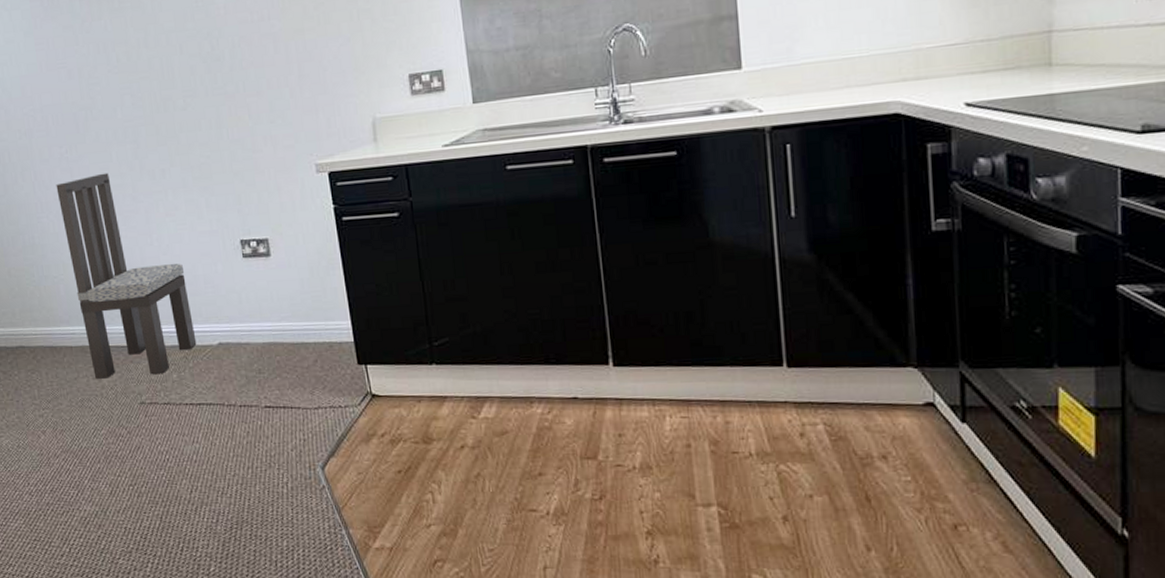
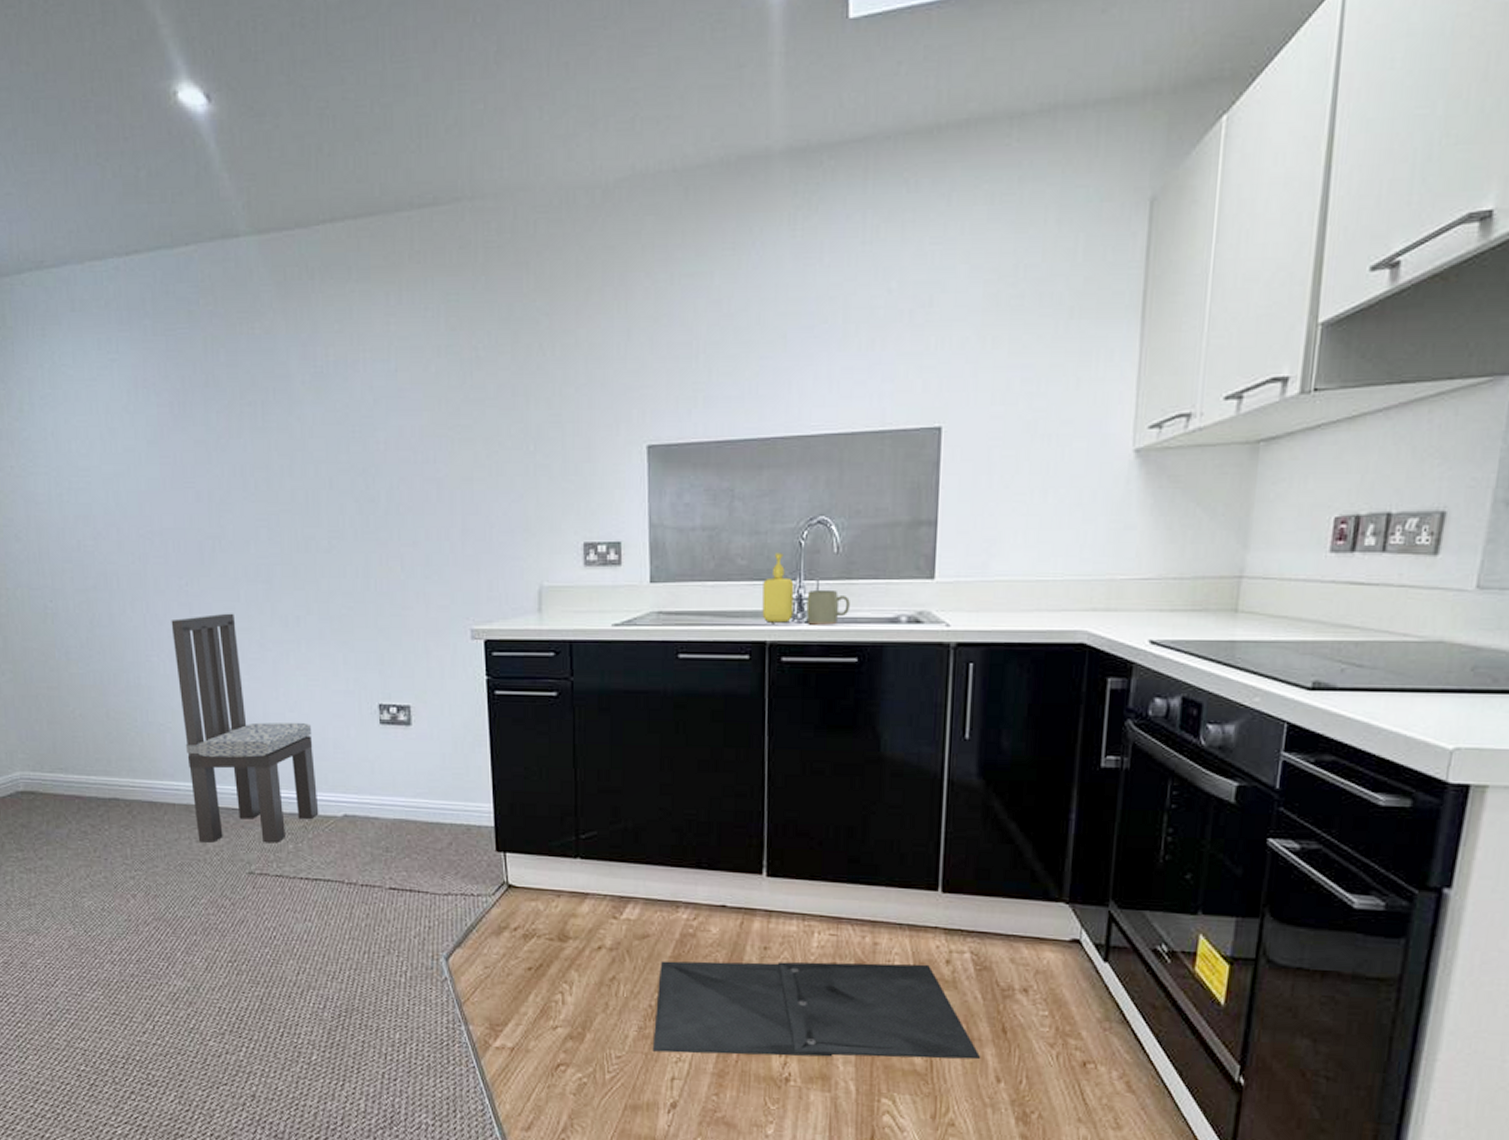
door mat: none [521,439,848,543] -> present [652,961,981,1060]
soap dispenser: none [578,62,610,128] -> present [762,553,794,623]
mug: none [621,90,663,126] -> present [806,589,850,625]

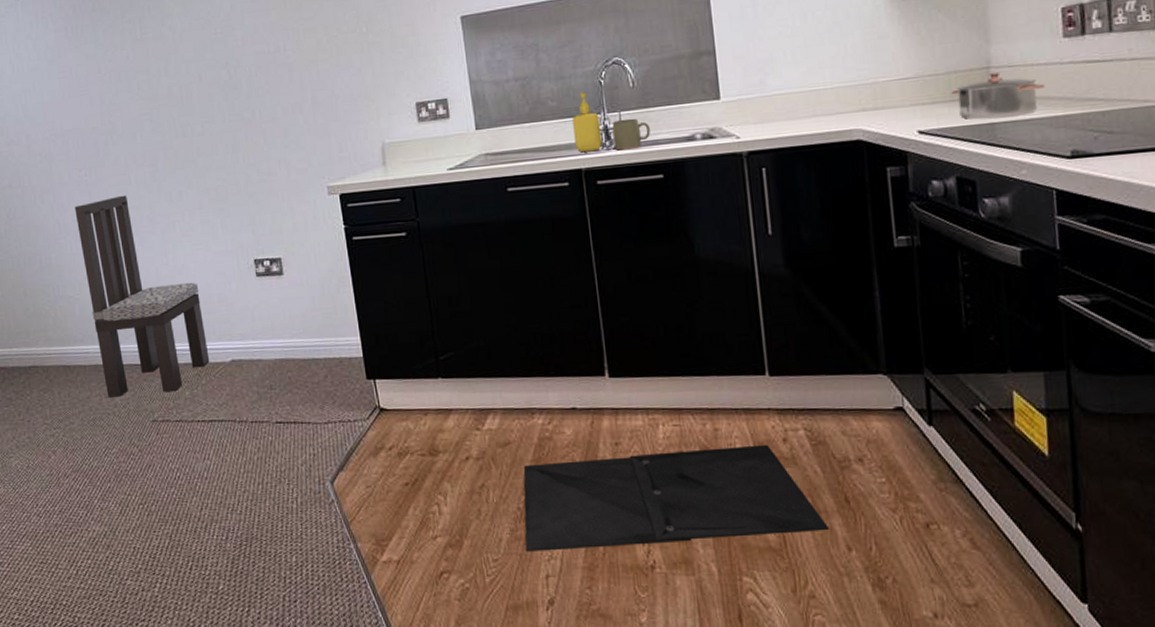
cooking pot: none [1194,583,1300,636] -> present [951,71,1046,120]

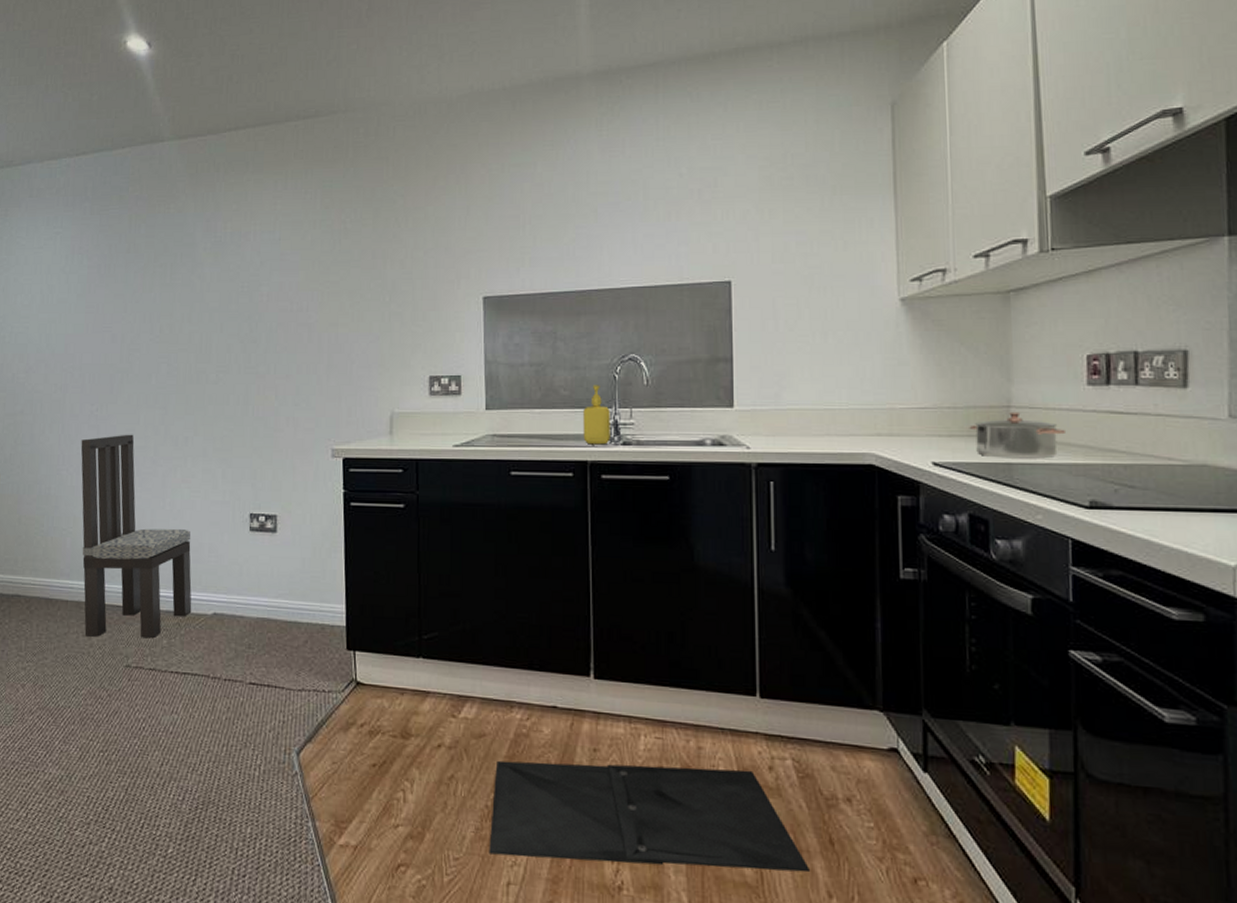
mug: present [612,118,650,151] -> none [622,416,660,447]

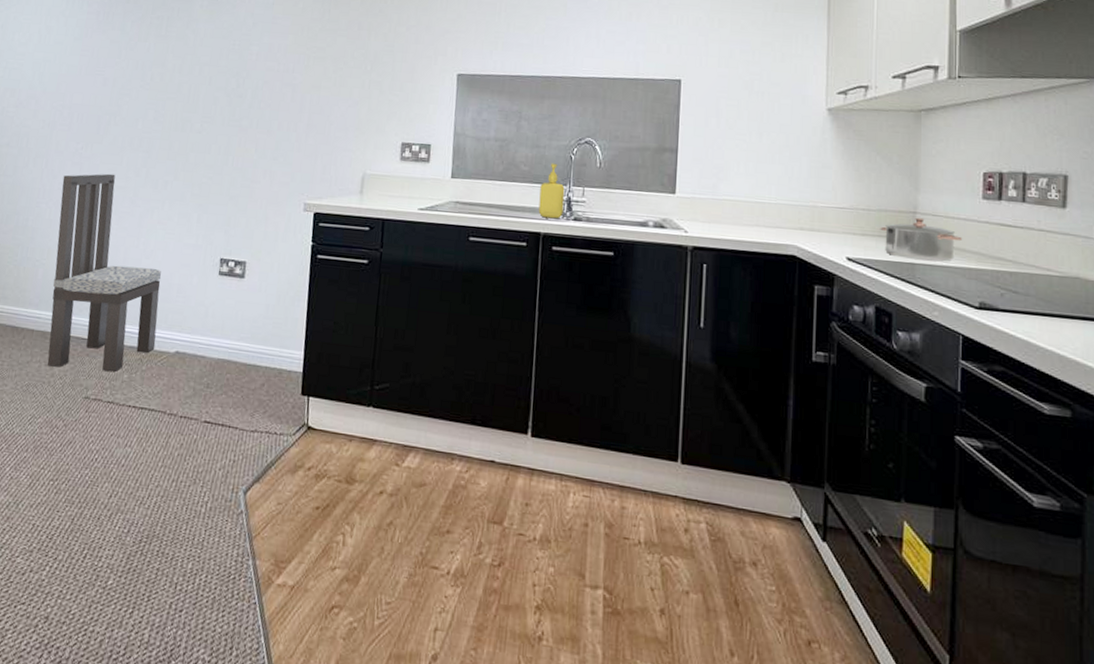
door mat: present [489,760,811,873] -> none [419,509,716,631]

